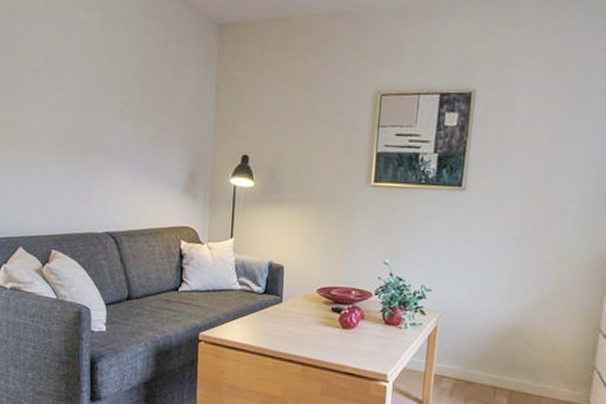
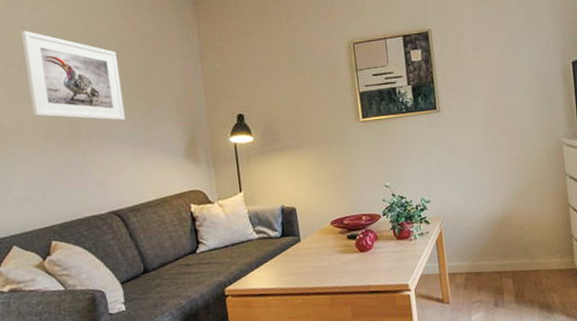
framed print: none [52,35,136,142] -> present [20,30,126,121]

